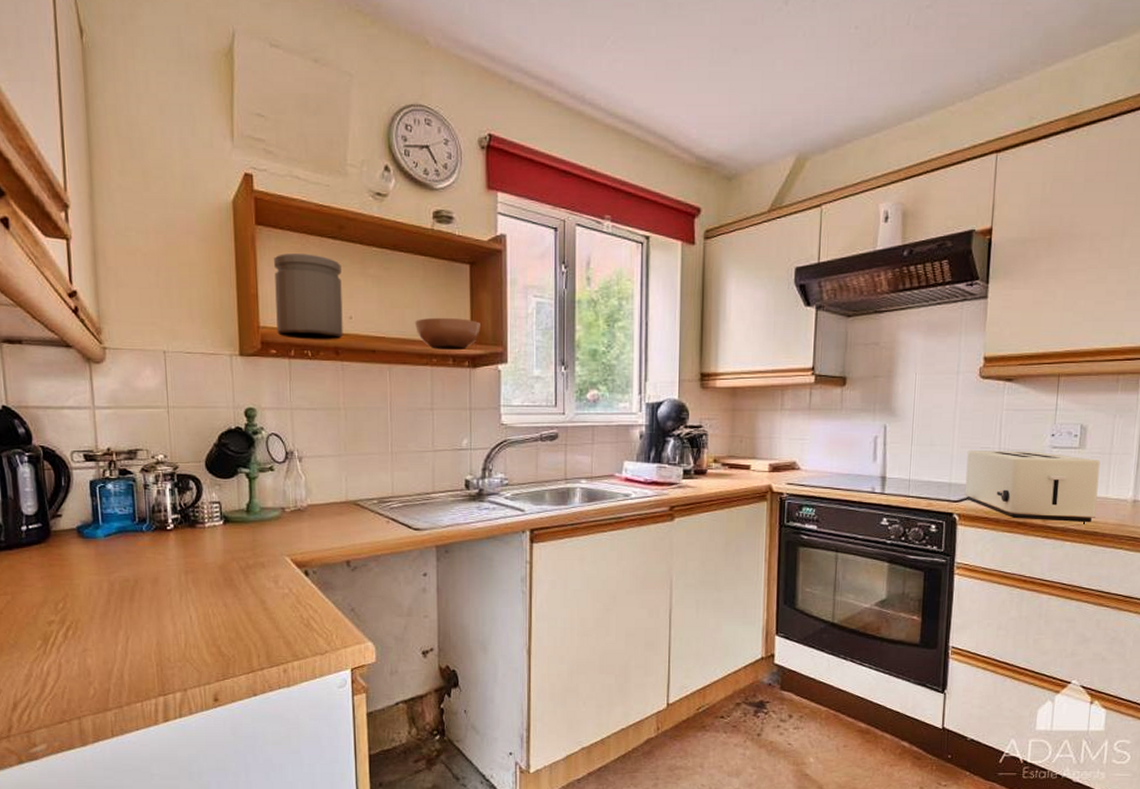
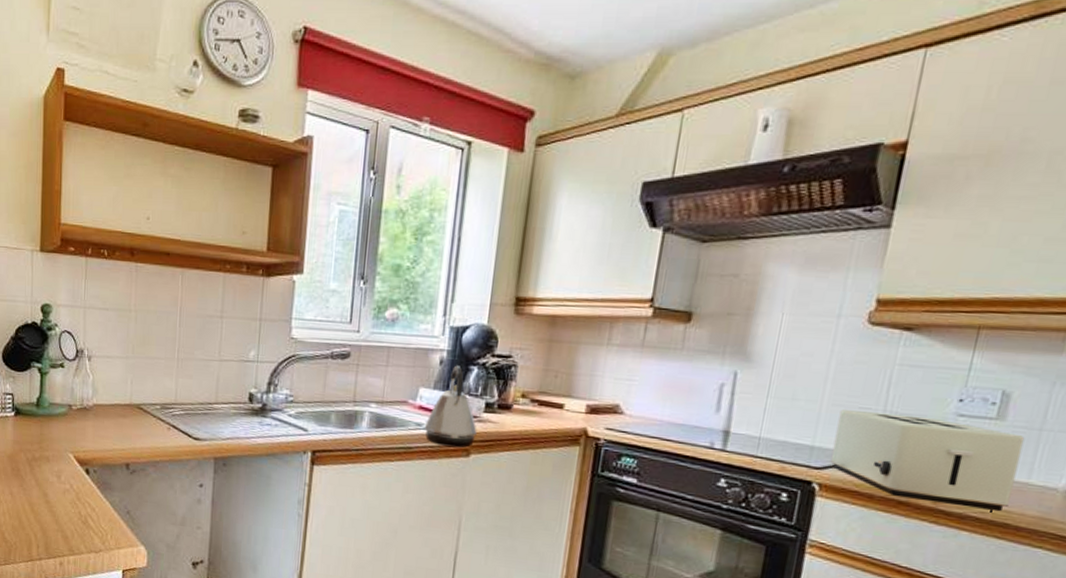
jar: present [274,254,343,340] -> none [77,150,143,241]
bowl: present [414,317,482,351] -> none [210,221,280,258]
kettle: none [631,438,678,514] -> present [424,365,477,448]

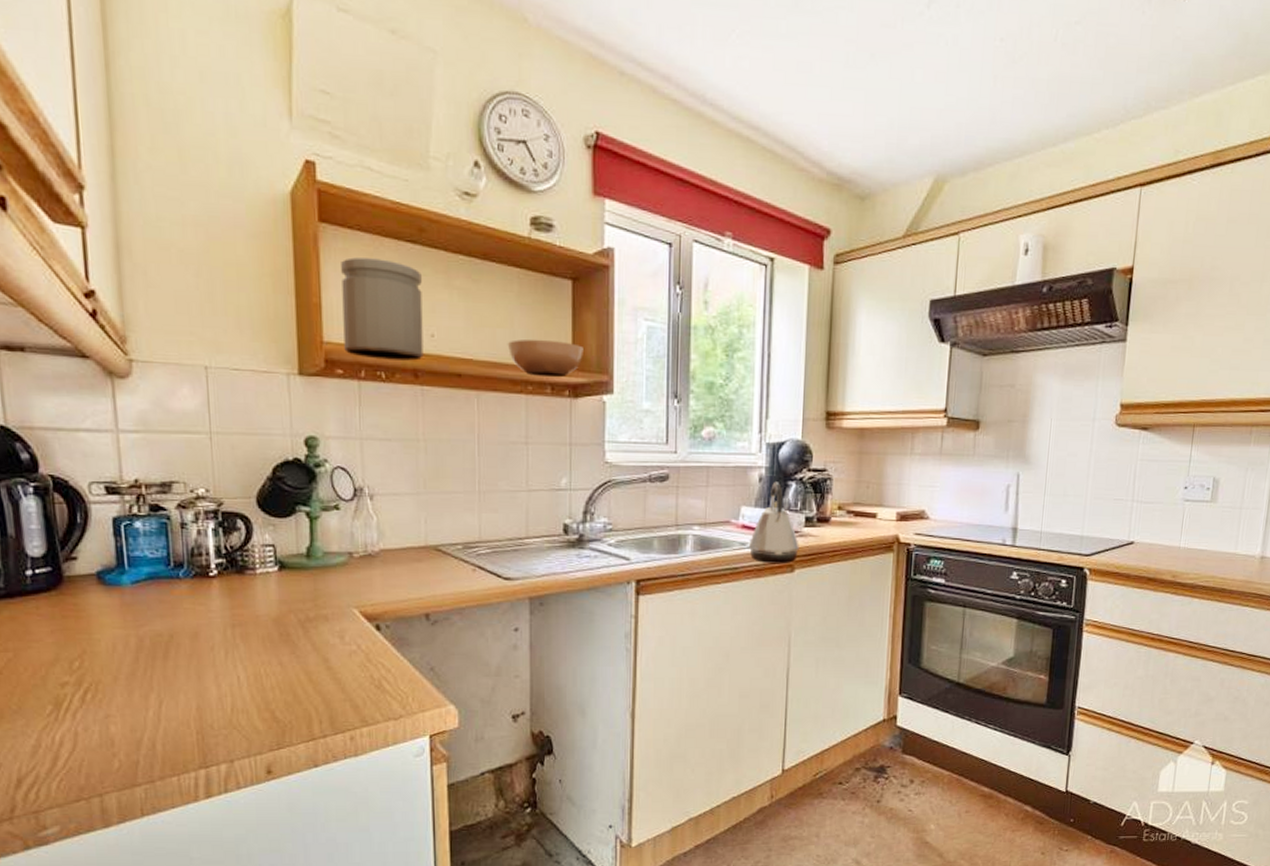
jar: none [77,150,143,241] -> present [341,257,423,361]
bowl: none [210,221,280,258] -> present [507,339,585,378]
toaster: present [830,410,1025,512] -> none [1096,502,1231,579]

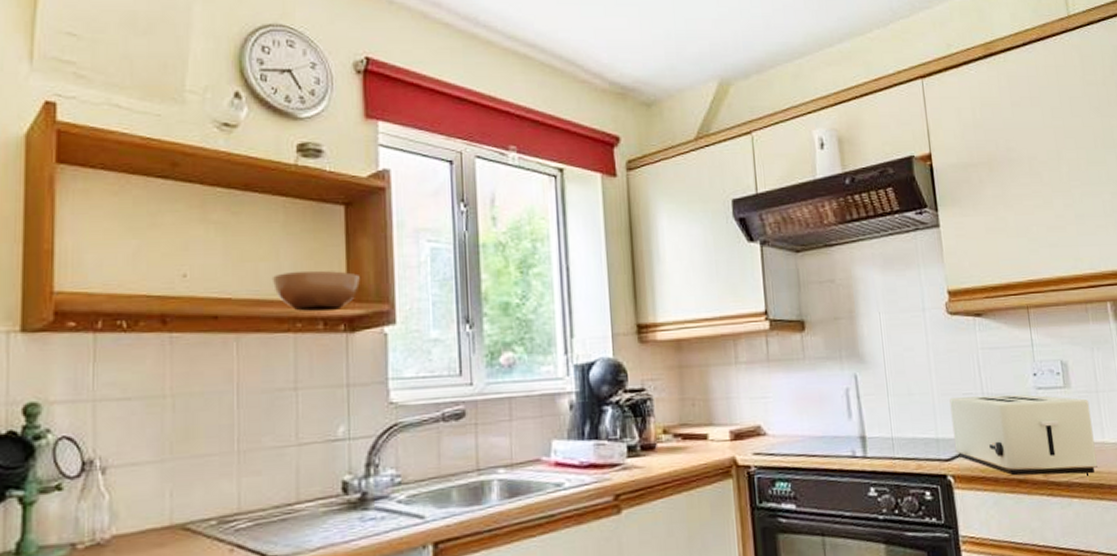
jar: present [341,257,423,361] -> none [79,197,173,307]
kettle: present [748,481,799,564] -> none [564,407,624,507]
toaster: none [1096,502,1231,579] -> present [949,394,1097,476]

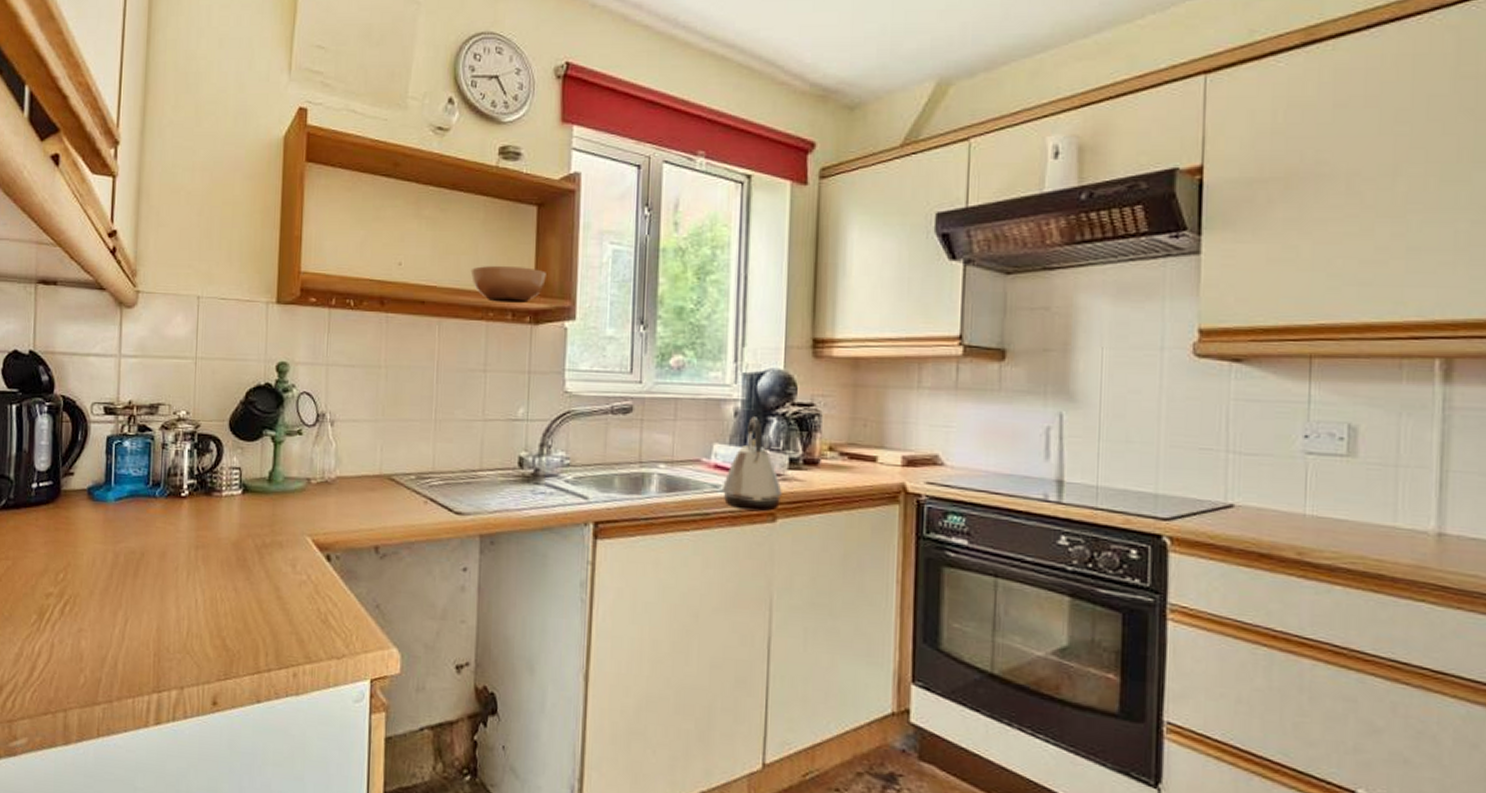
kettle: none [564,407,624,507] -> present [721,416,782,512]
toaster: present [949,394,1097,476] -> none [1178,452,1382,561]

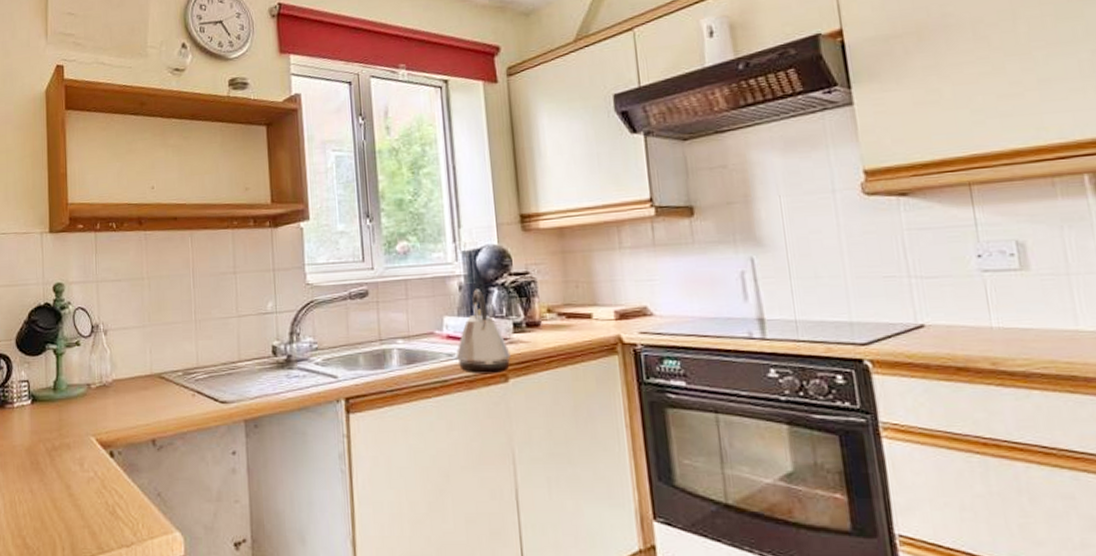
bowl: present [470,265,548,304] -> none [214,179,281,213]

